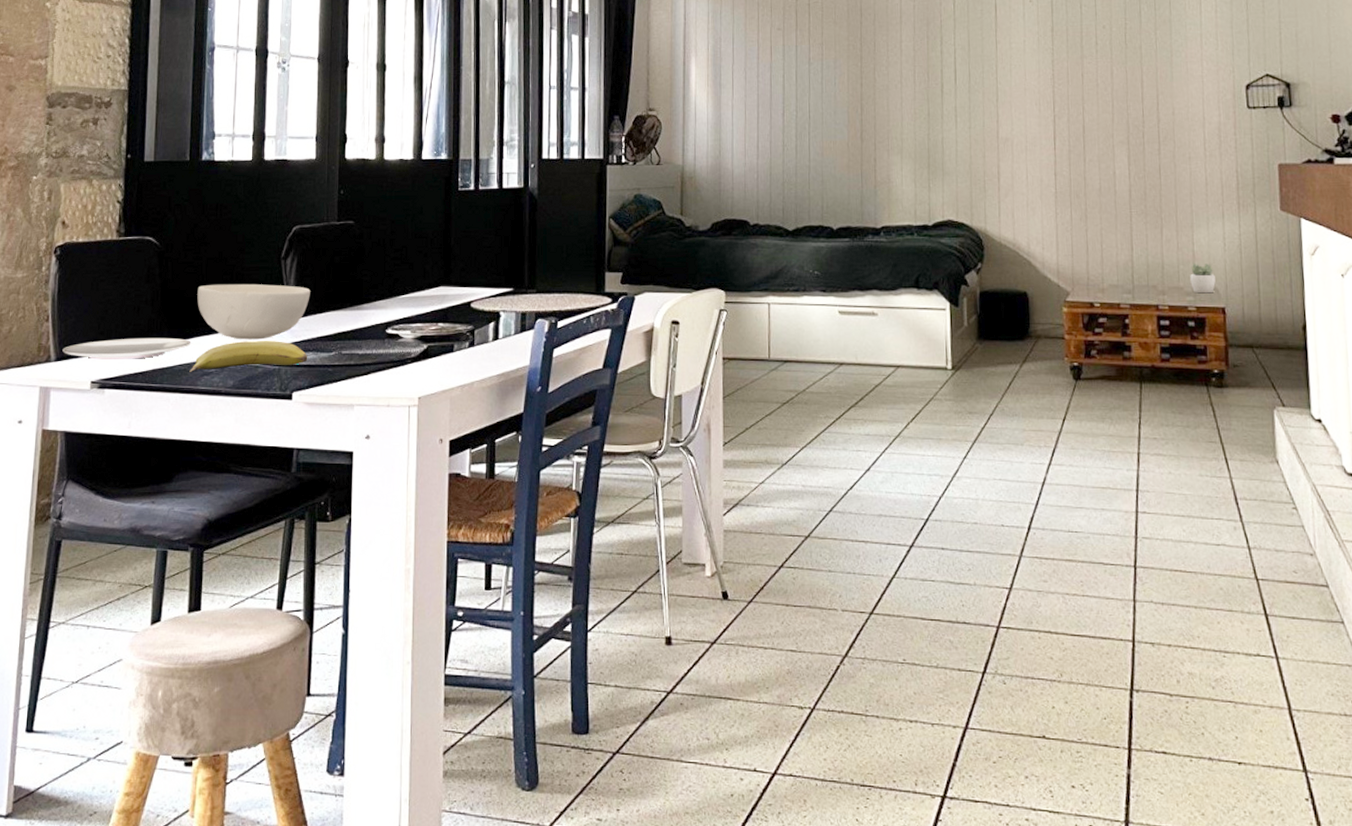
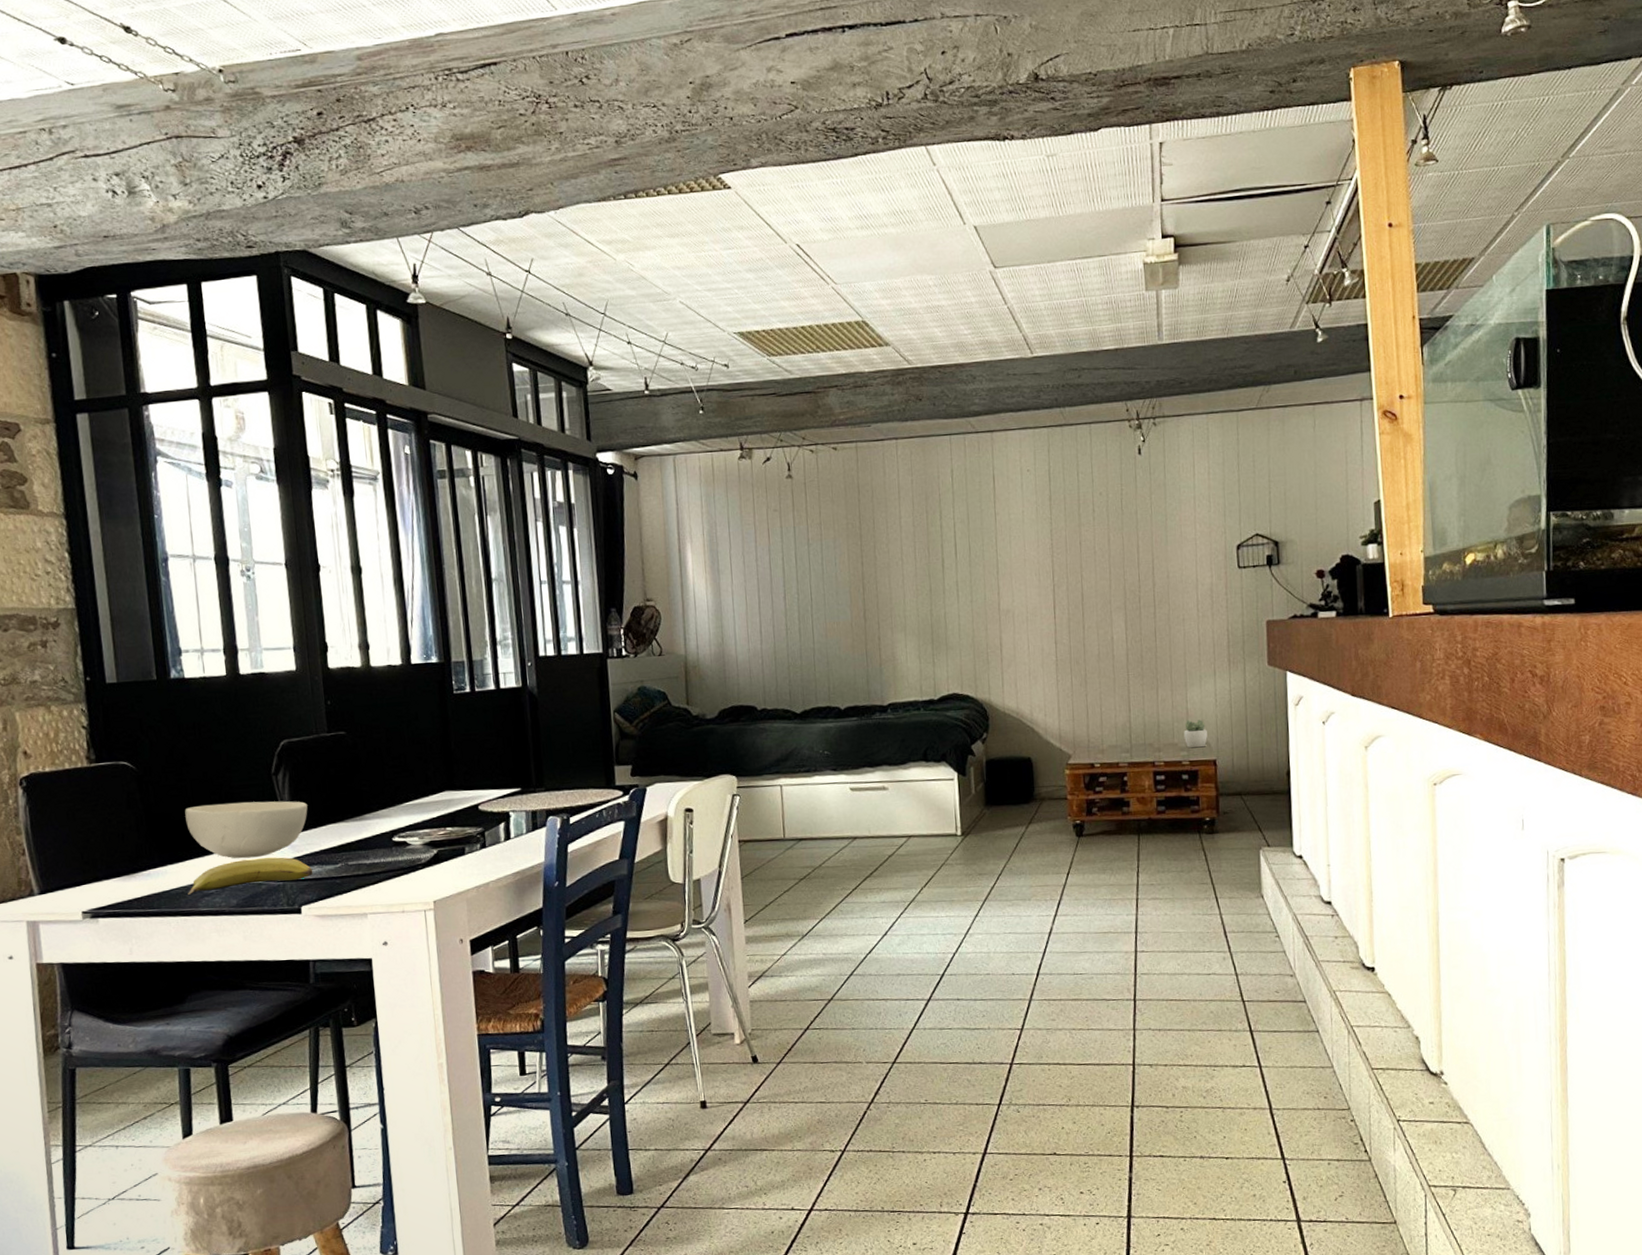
plate: present [62,337,191,361] -> none [45,862,186,890]

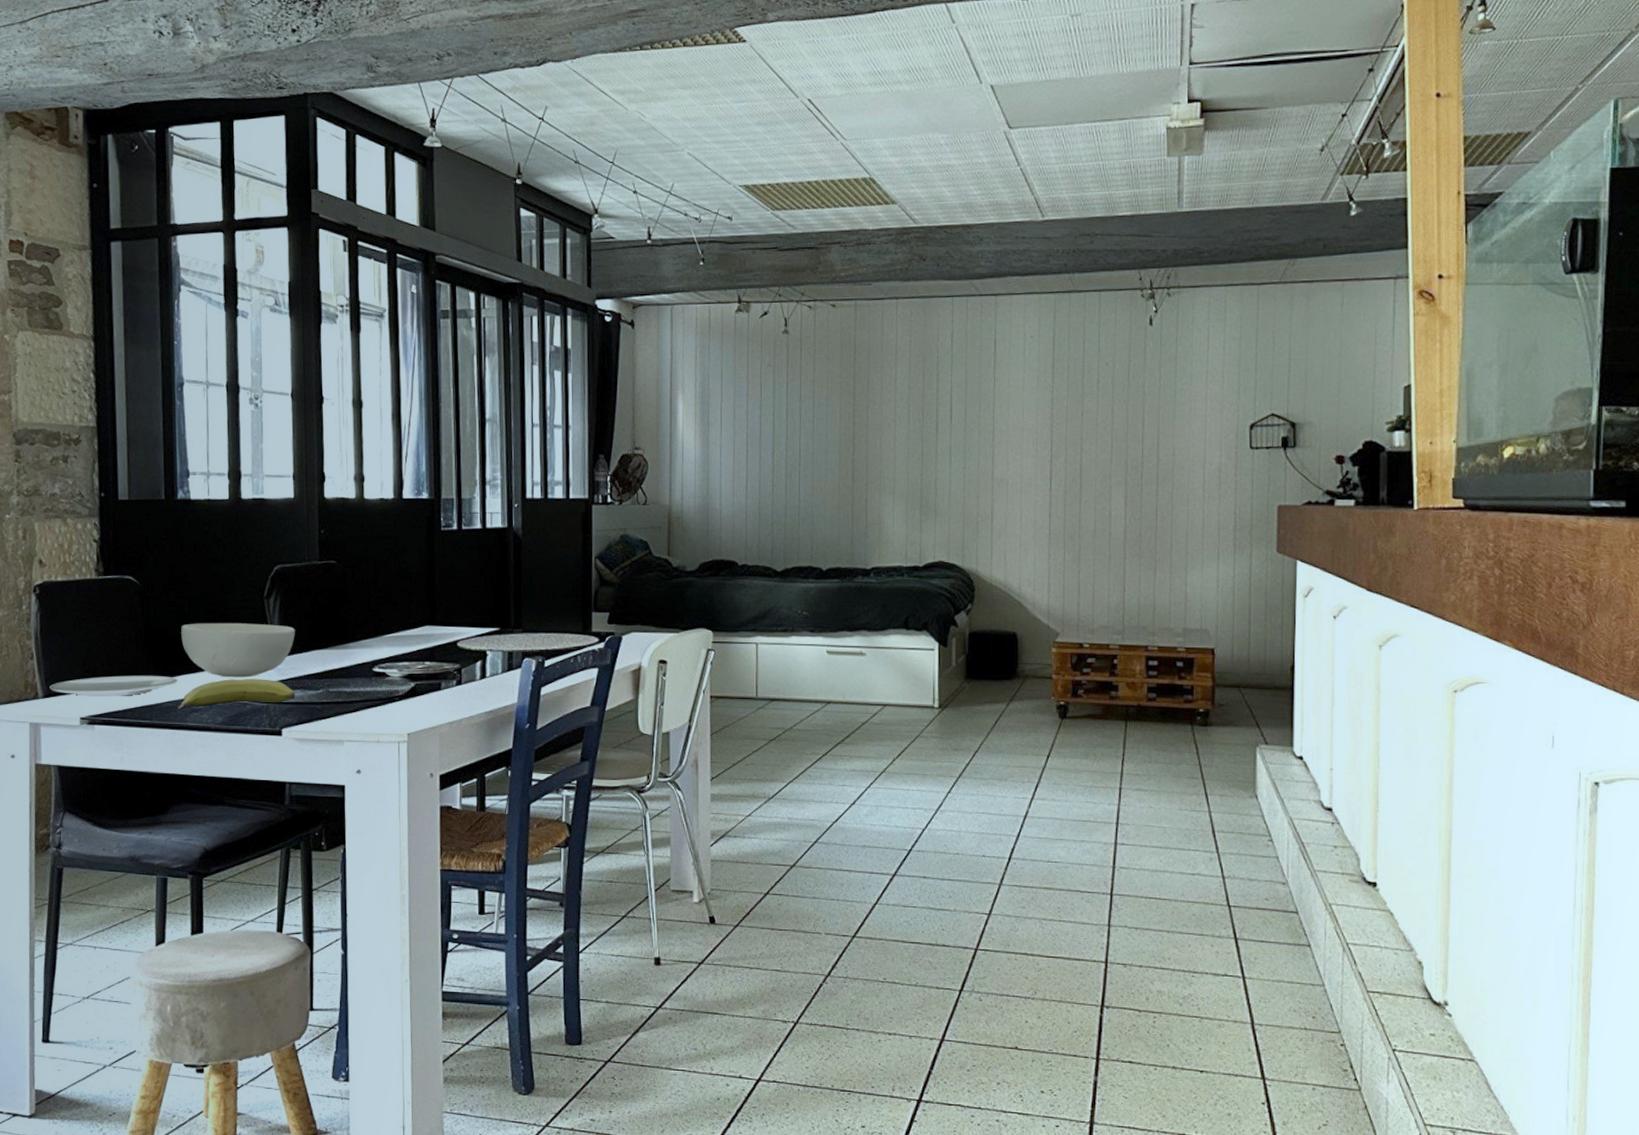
plate: none [45,862,186,890] -> present [49,675,178,698]
succulent plant: present [1184,719,1208,748] -> none [1181,605,1206,635]

